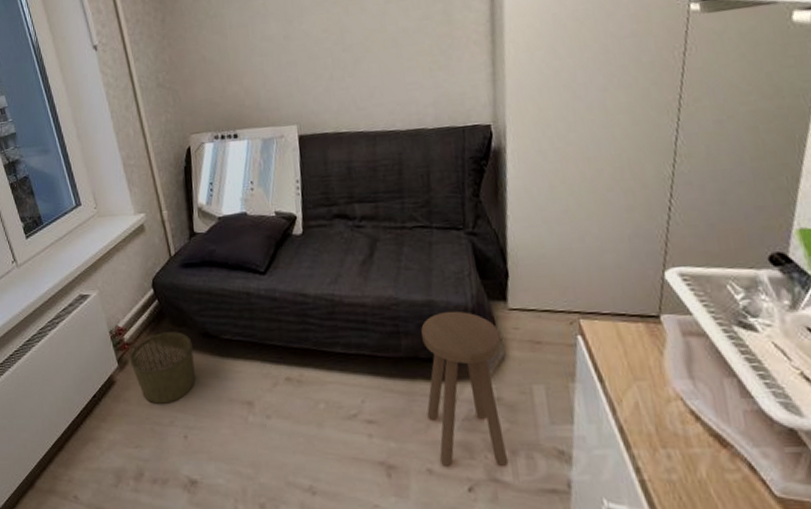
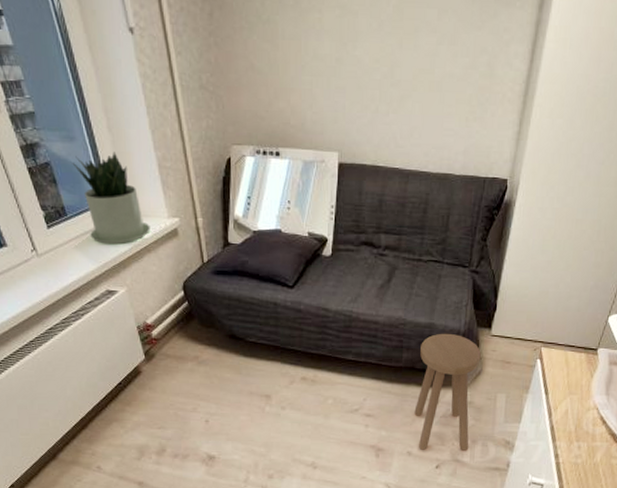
planter: none [47,157,118,248] -> present [72,151,150,245]
basket: present [128,332,196,405] -> none [156,331,220,394]

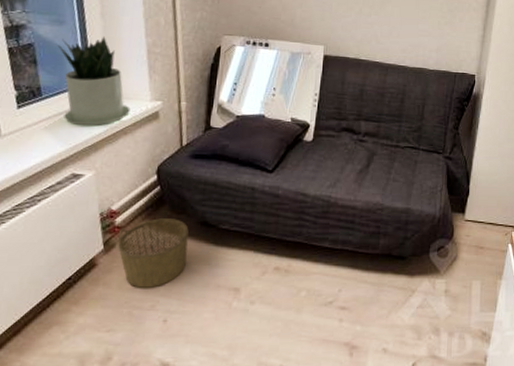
basket: none [156,331,220,394] -> present [117,218,189,289]
stool: present [414,333,481,451] -> none [390,218,456,346]

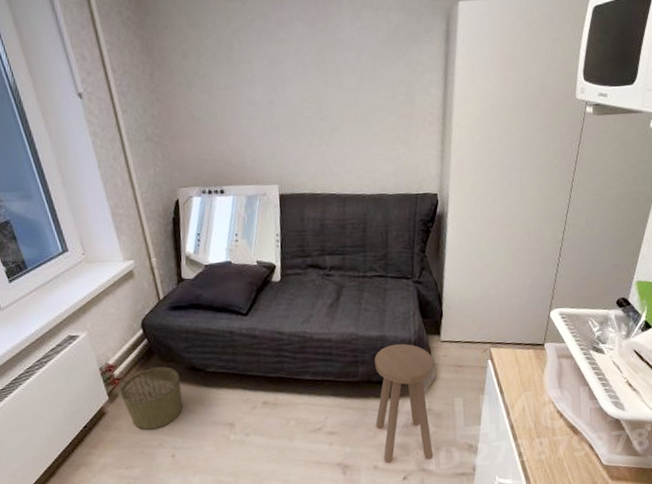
planter: present [57,36,131,126] -> none [30,205,107,292]
stool: none [390,218,456,346] -> present [375,343,434,463]

